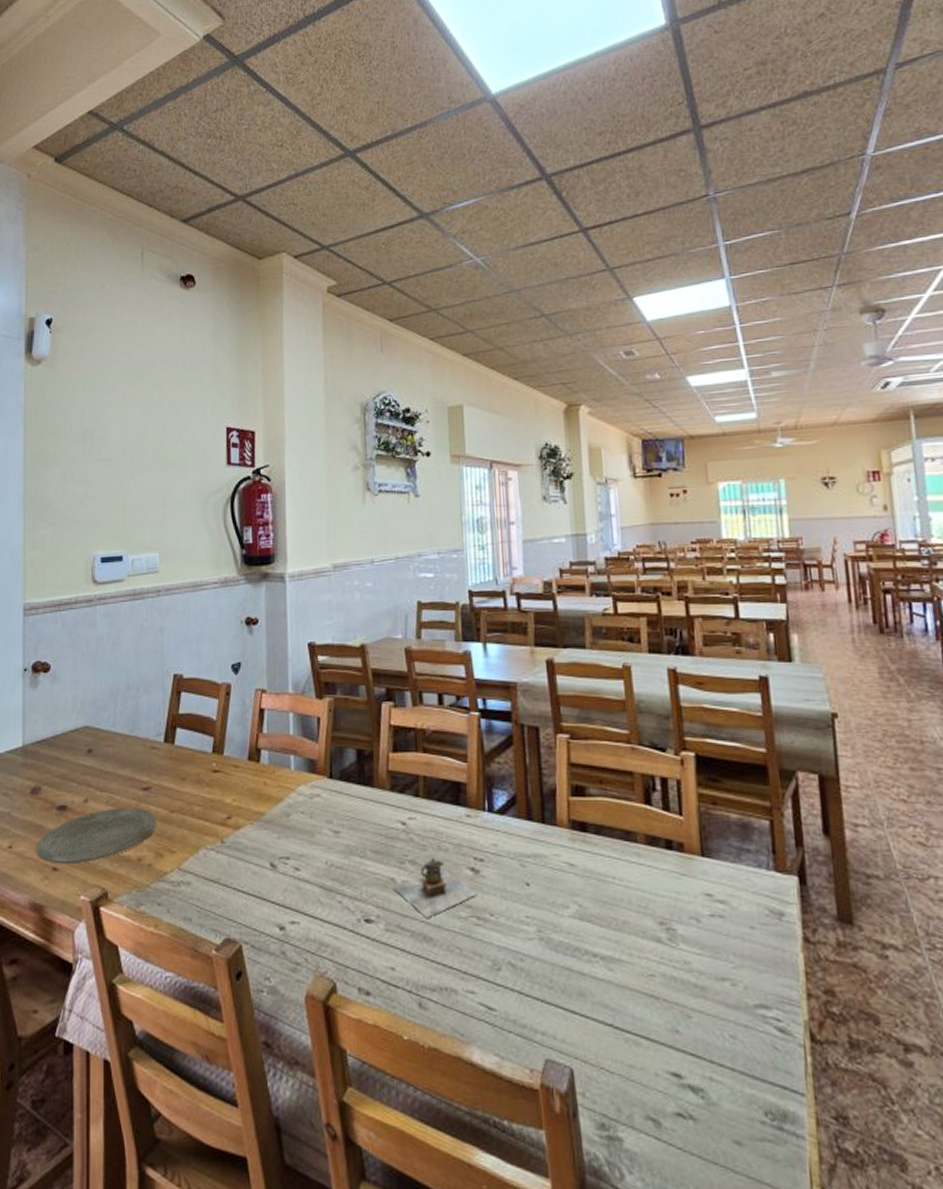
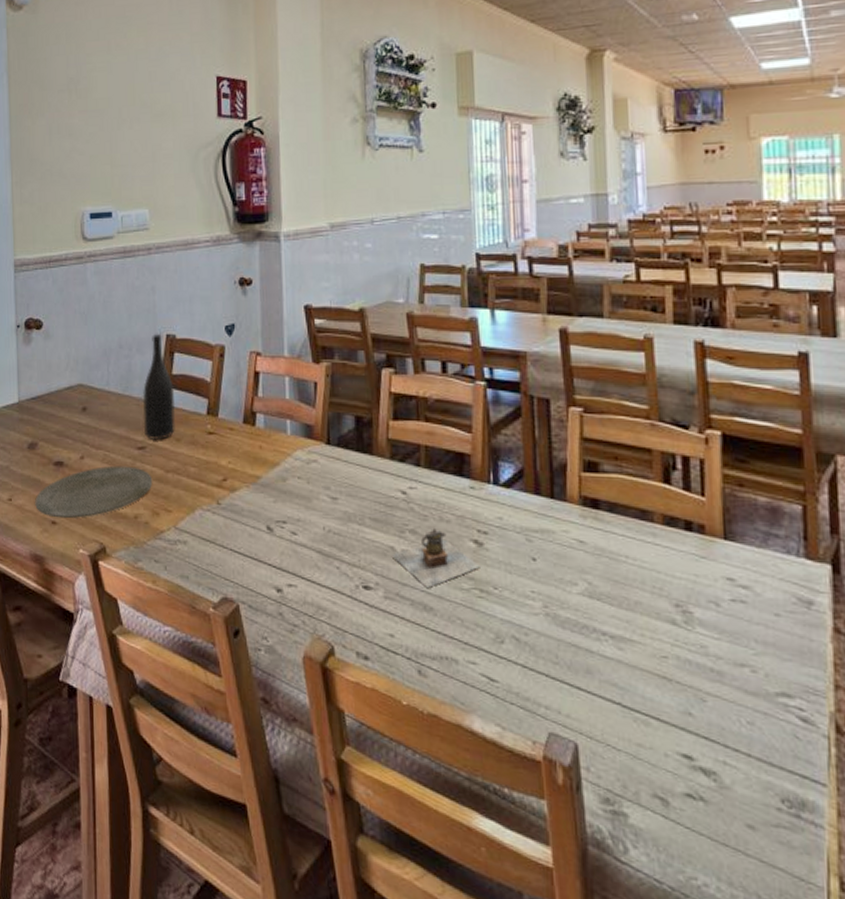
wine bottle: none [148,673,182,781] -> present [142,333,176,441]

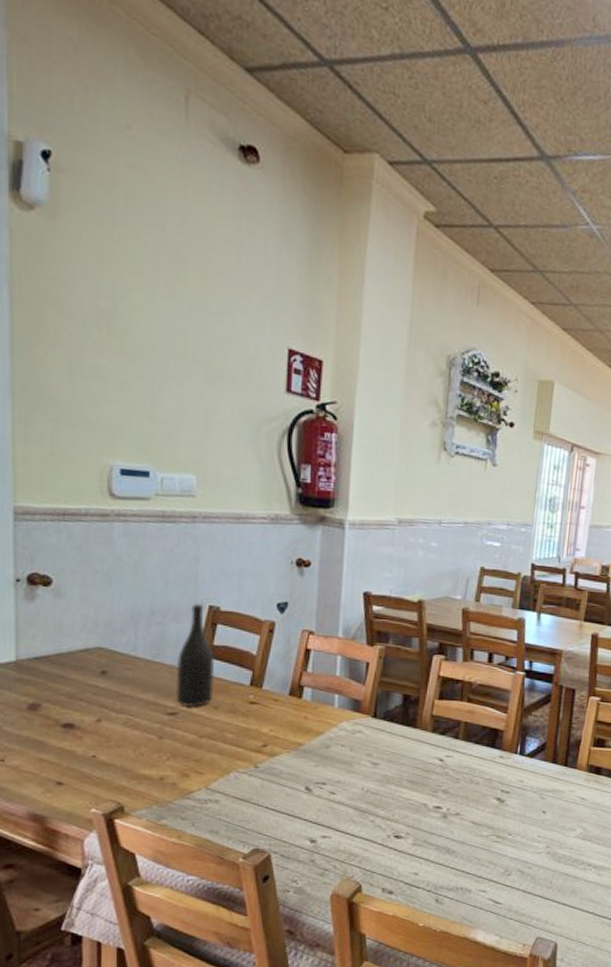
plate: present [35,465,153,519] -> none [36,729,184,780]
teapot: present [392,527,480,588] -> none [424,788,500,835]

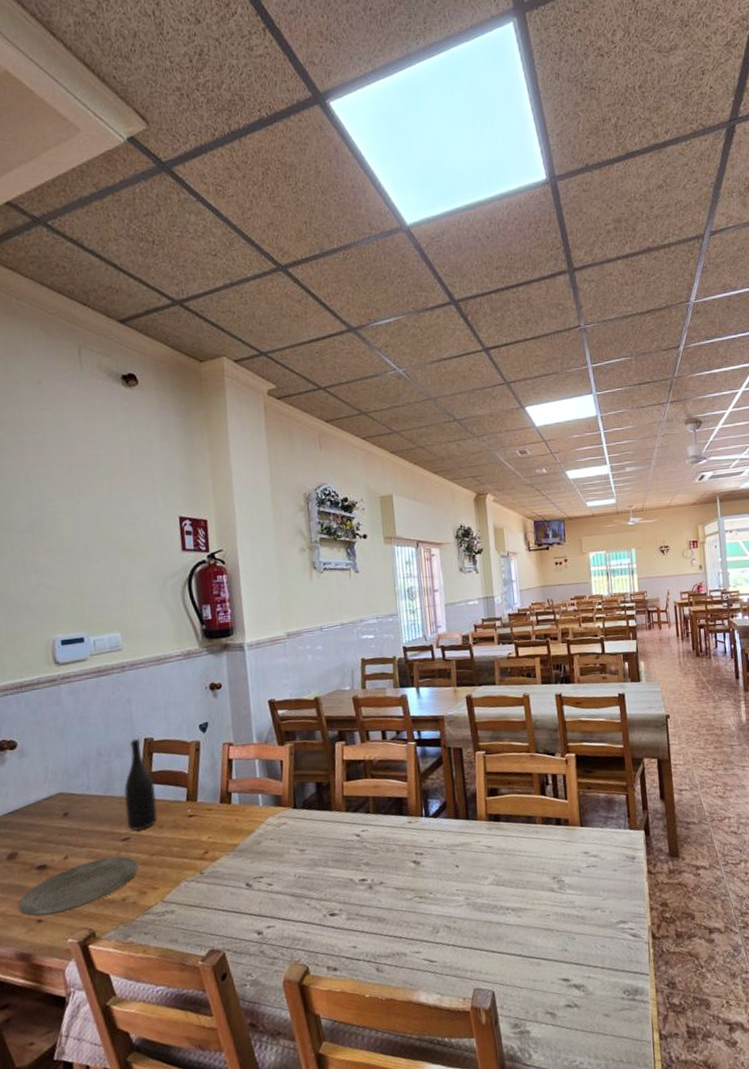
plate: none [36,729,184,780] -> present [18,856,139,917]

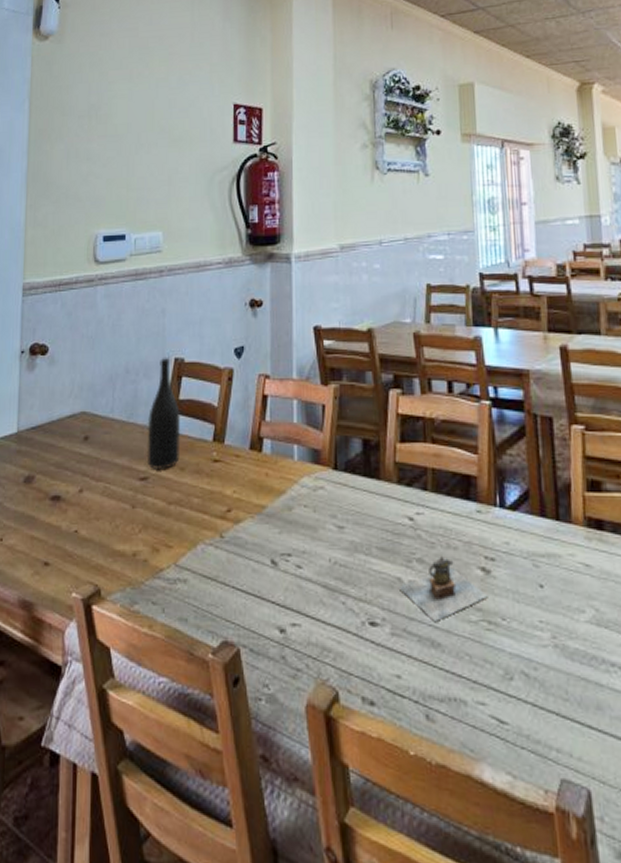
plate: present [18,856,139,917] -> none [27,498,154,559]
teapot: none [352,857,419,904] -> present [399,555,488,621]

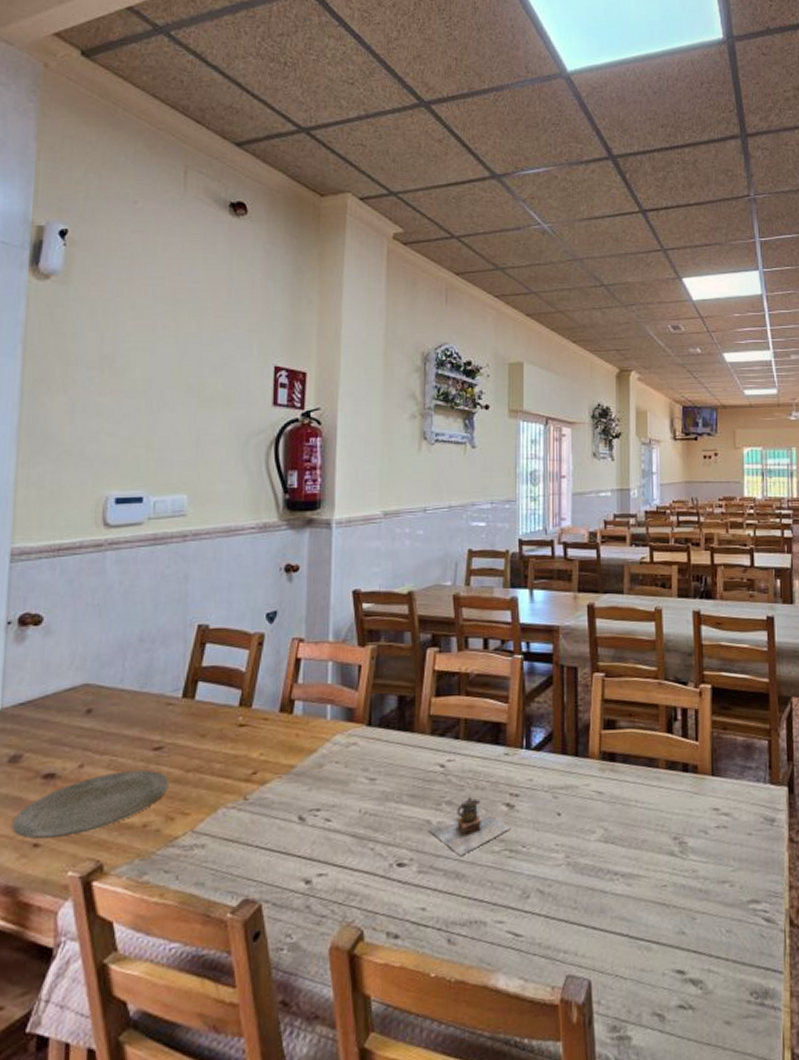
plate: none [27,498,154,559] -> present [12,770,169,840]
wine bottle: present [146,357,181,471] -> none [162,623,204,739]

